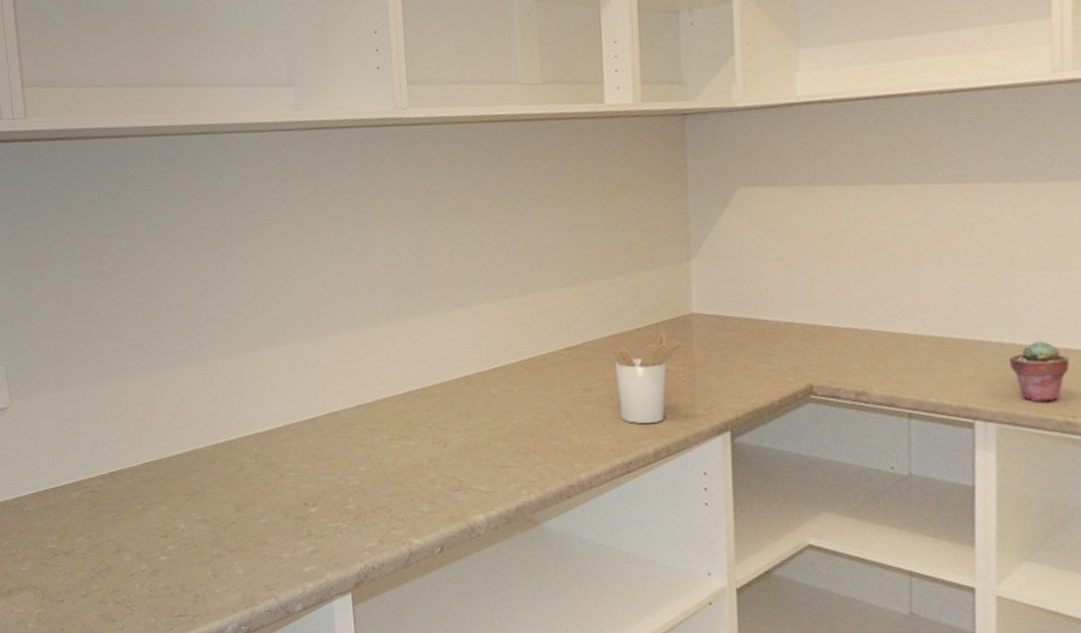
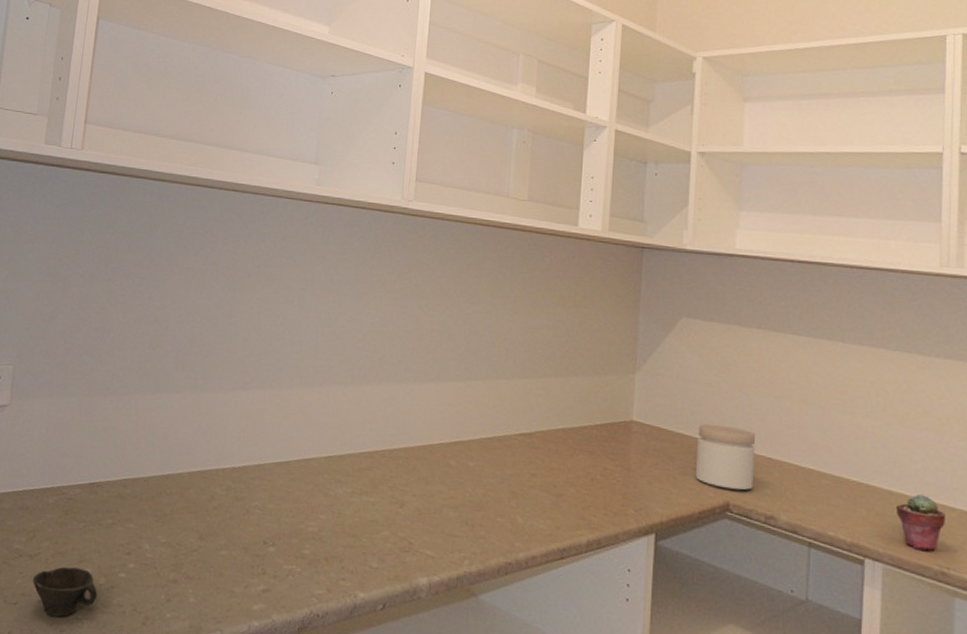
cup: none [73,558,142,608] -> present [32,566,97,617]
utensil holder: present [611,332,682,424] -> none [559,433,620,516]
jar: none [769,301,839,371] -> present [695,424,756,491]

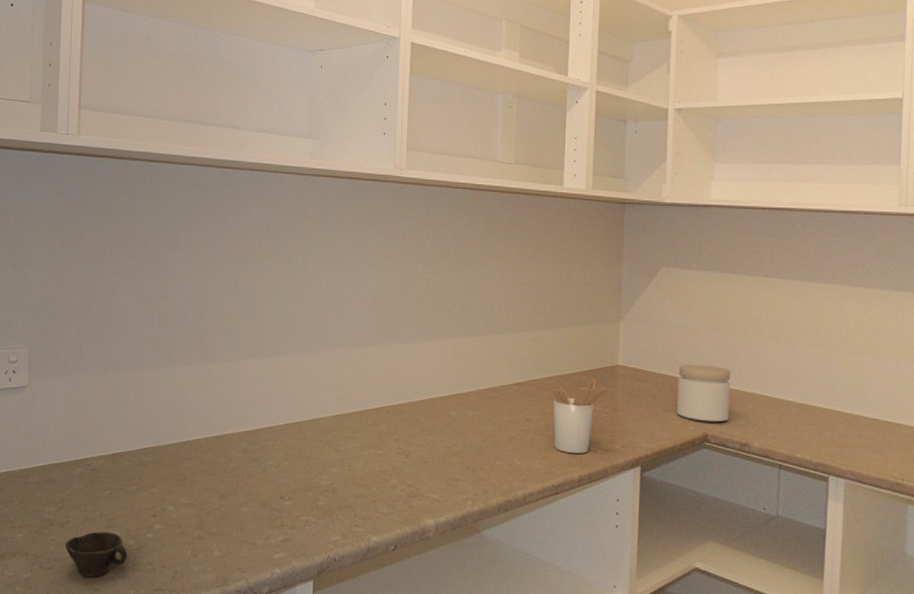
utensil holder: none [559,433,620,516] -> present [551,378,608,453]
potted succulent: present [895,493,945,551] -> none [856,415,901,465]

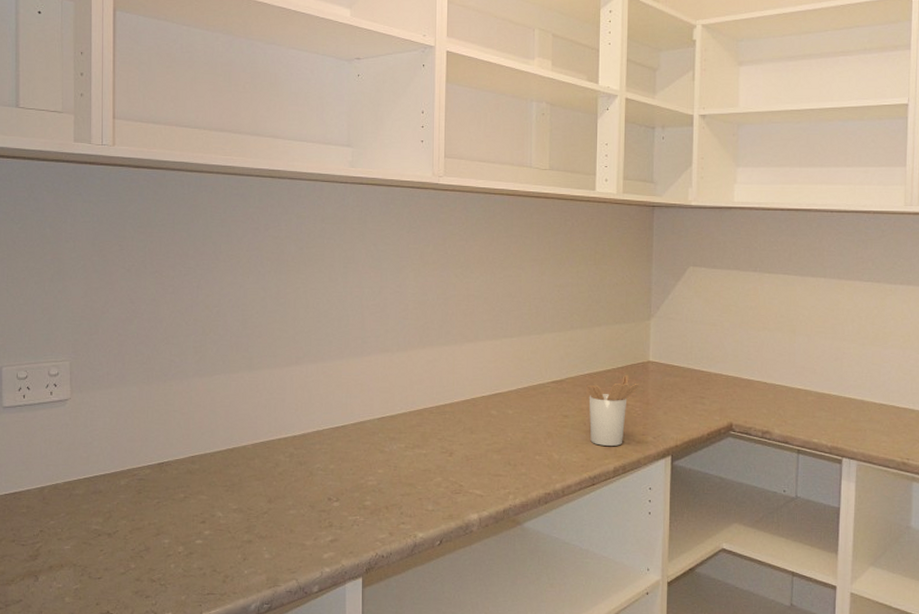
cup: present [64,531,127,578] -> none [113,540,177,585]
jar: present [676,364,731,423] -> none [703,358,754,412]

